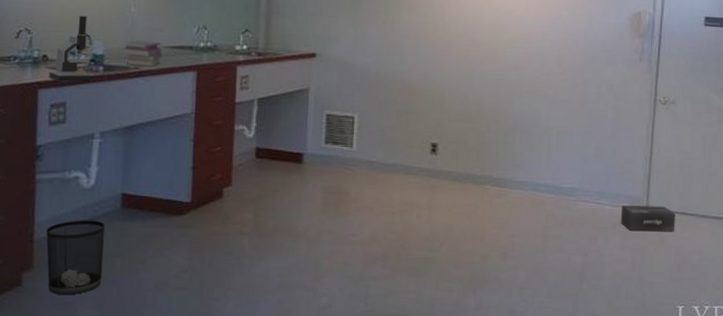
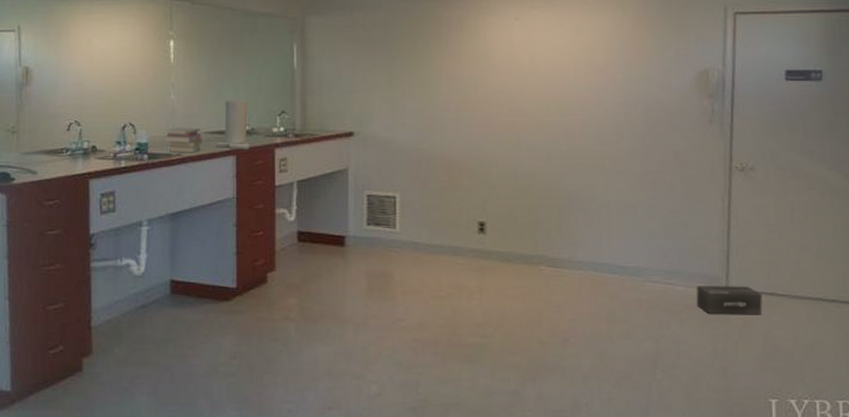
waste bin: present [46,220,105,295] -> none [102,306,157,381]
microscope: present [49,15,92,83] -> none [98,105,138,172]
paper towel: none [175,16,213,66] -> present [215,100,251,150]

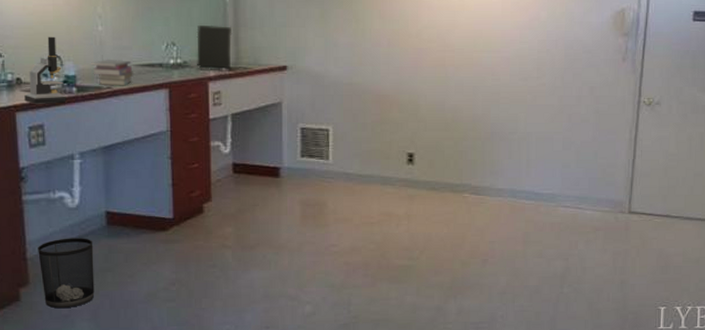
microscope: none [98,105,138,172] -> present [24,36,66,105]
waste bin: none [102,306,157,381] -> present [38,238,95,309]
paper towel: present [215,100,251,150] -> none [146,32,184,83]
binder: none [264,93,300,136] -> present [196,26,233,69]
box: present [696,286,763,315] -> none [601,209,659,235]

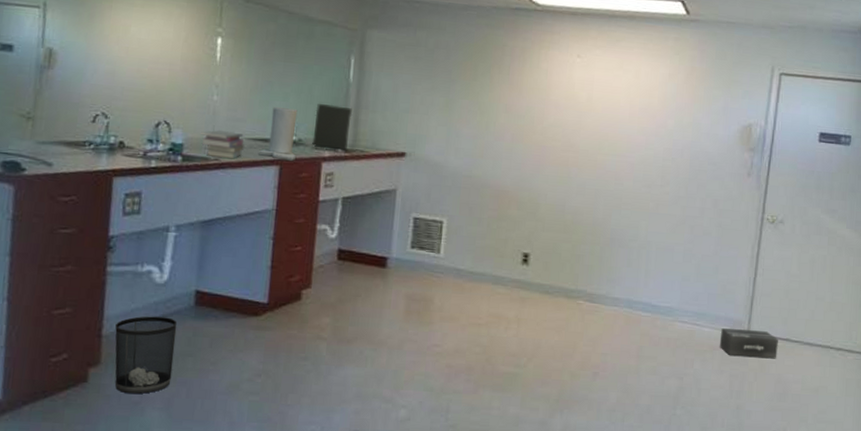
microscope: present [24,36,66,105] -> none [125,101,170,172]
paper towel: none [146,32,184,83] -> present [257,107,298,161]
box: none [601,209,659,235] -> present [719,328,778,359]

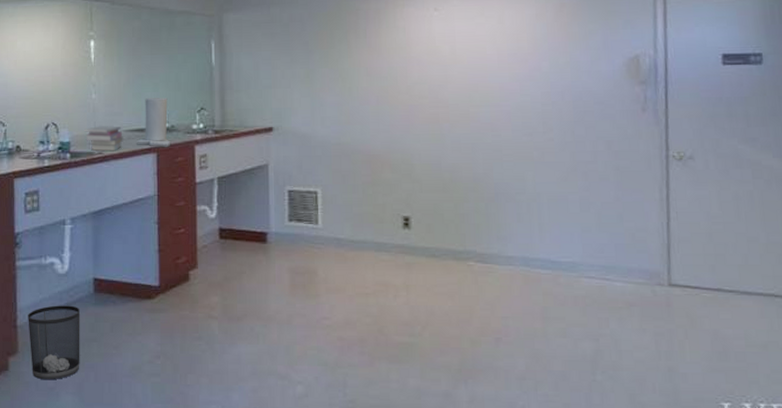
binder: present [312,104,353,151] -> none [184,89,219,132]
box: present [719,328,778,359] -> none [636,282,709,313]

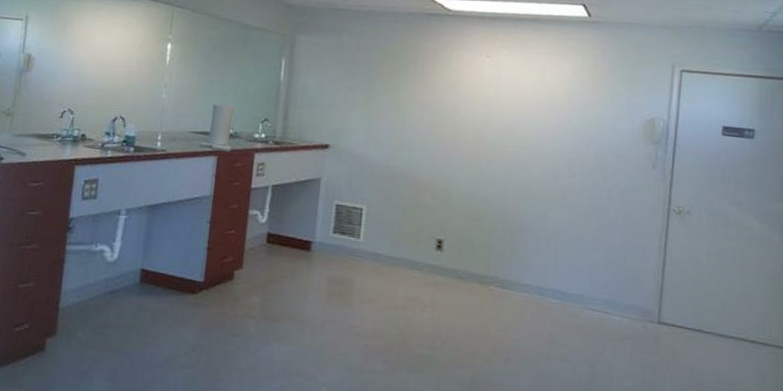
waste bin: present [28,305,81,380] -> none [68,291,124,364]
books: present [84,126,123,152] -> none [151,124,187,151]

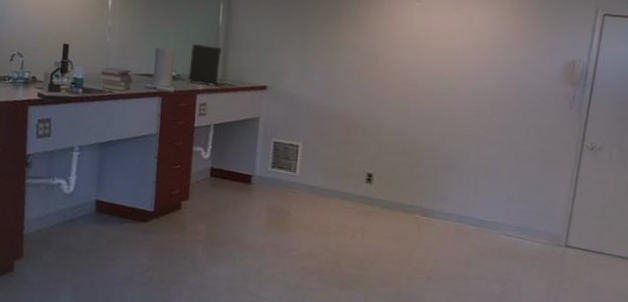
microscope: none [85,99,124,161] -> present [37,43,73,102]
books: none [151,124,187,151] -> present [97,67,132,92]
binder: none [246,101,283,143] -> present [188,44,222,84]

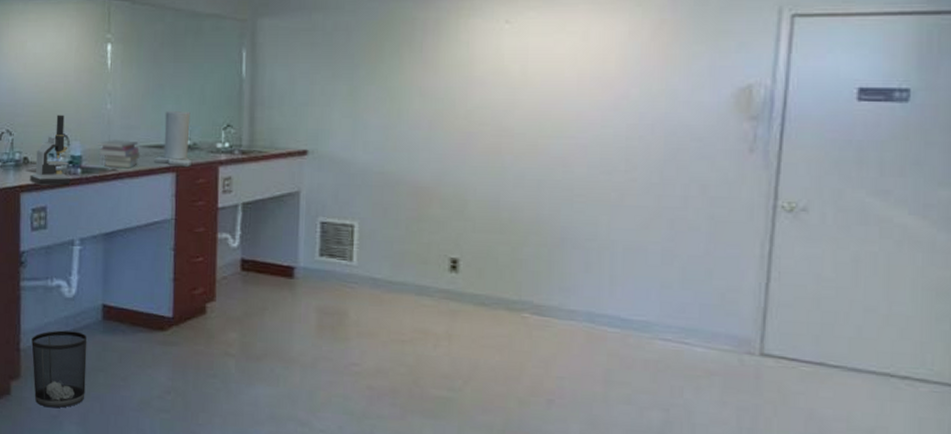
waste bin: none [33,220,82,283] -> present [31,330,87,408]
binder: present [188,44,222,84] -> none [207,104,248,152]

